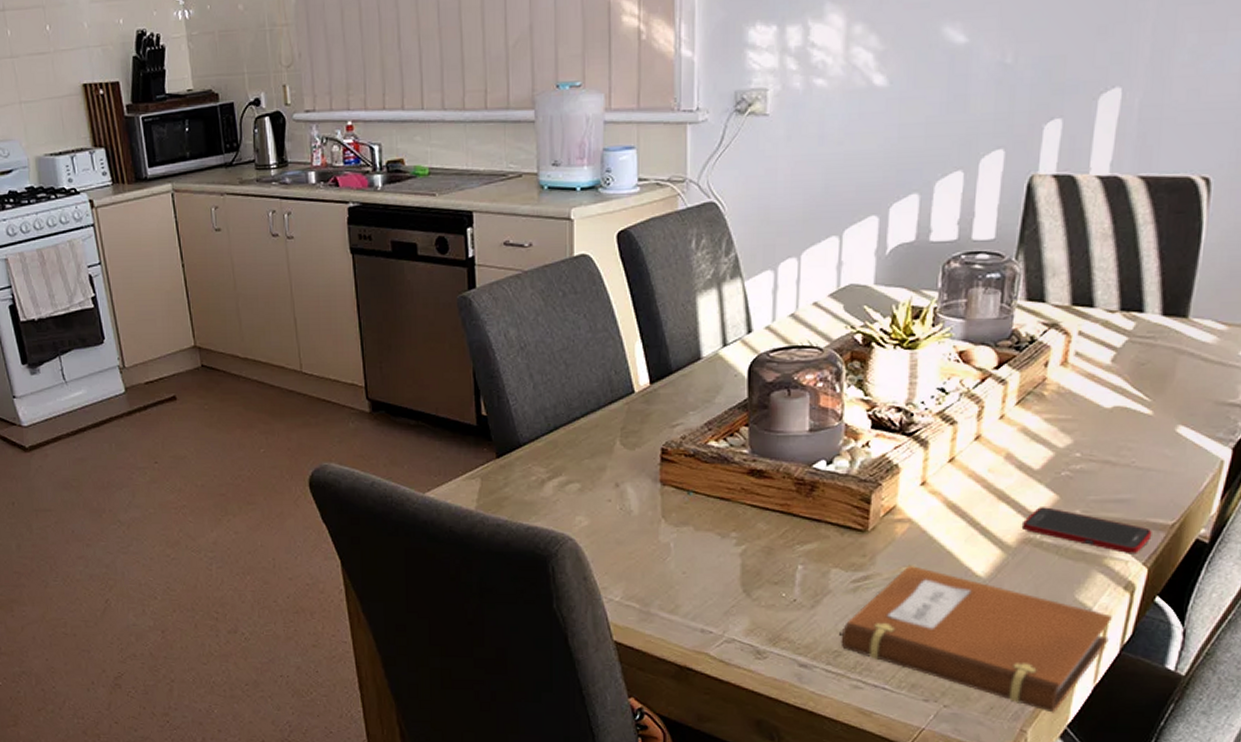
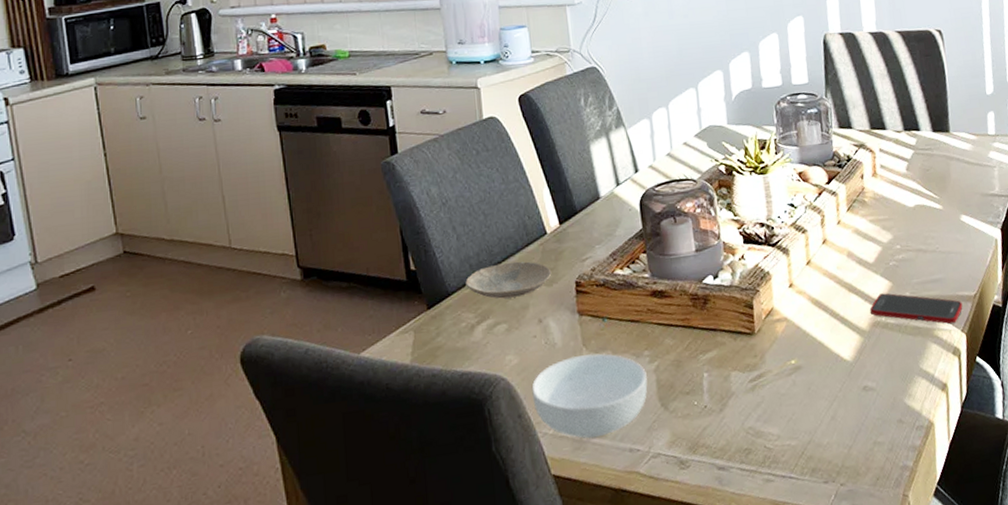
plate: none [539,419,636,457] -> present [465,261,552,299]
cereal bowl: none [600,526,731,613] -> present [531,353,648,439]
notebook: present [839,564,1112,713] -> none [746,358,952,474]

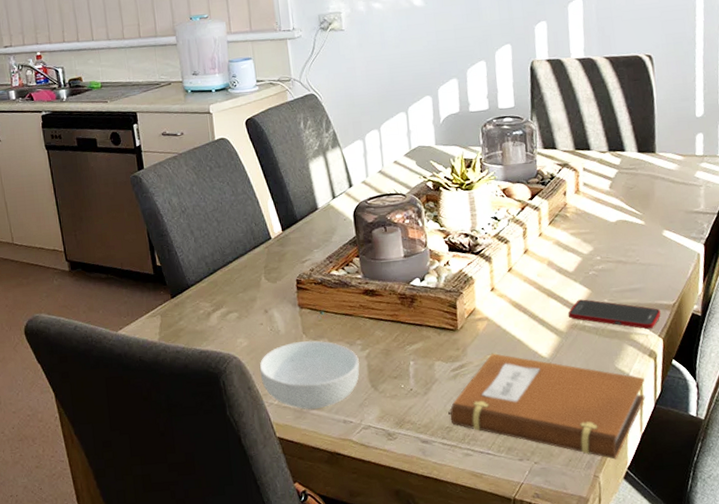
plate: present [465,261,552,299] -> none [202,261,276,292]
notebook: none [746,358,952,474] -> present [448,353,645,460]

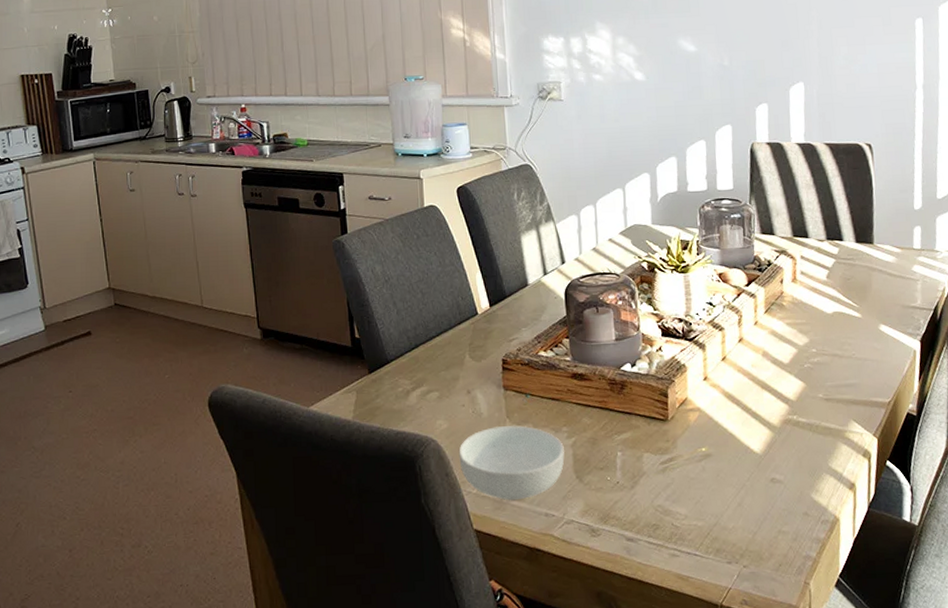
notebook: present [448,353,645,460] -> none [655,446,859,566]
cell phone: present [567,299,661,330] -> none [781,393,876,428]

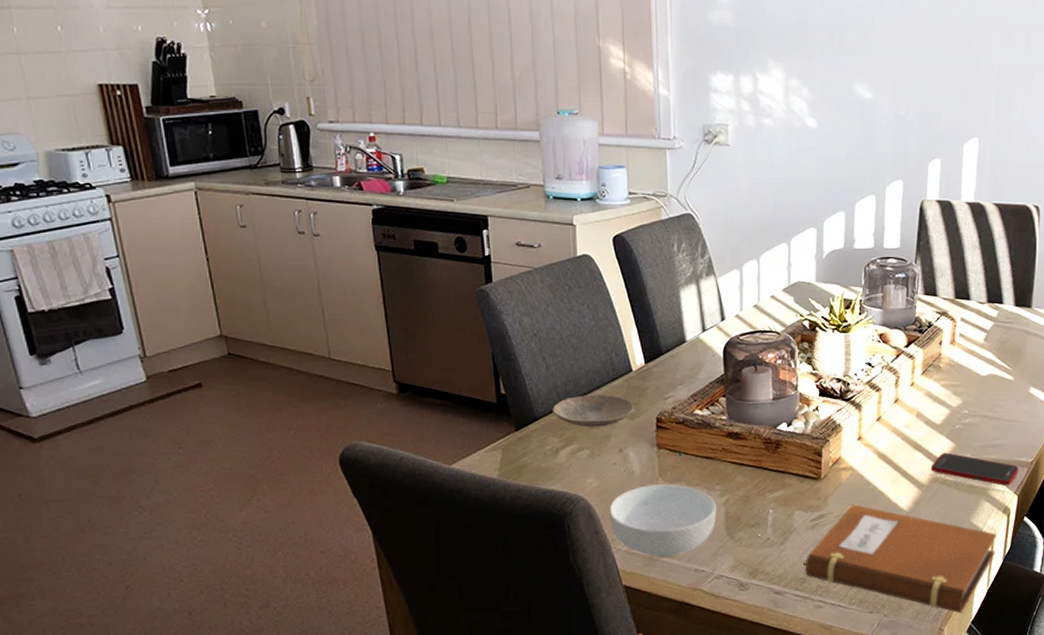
plate: none [403,337,481,370] -> present [552,394,635,427]
notebook: none [655,446,859,566] -> present [804,503,996,613]
cell phone: none [781,393,876,428] -> present [931,453,1019,486]

